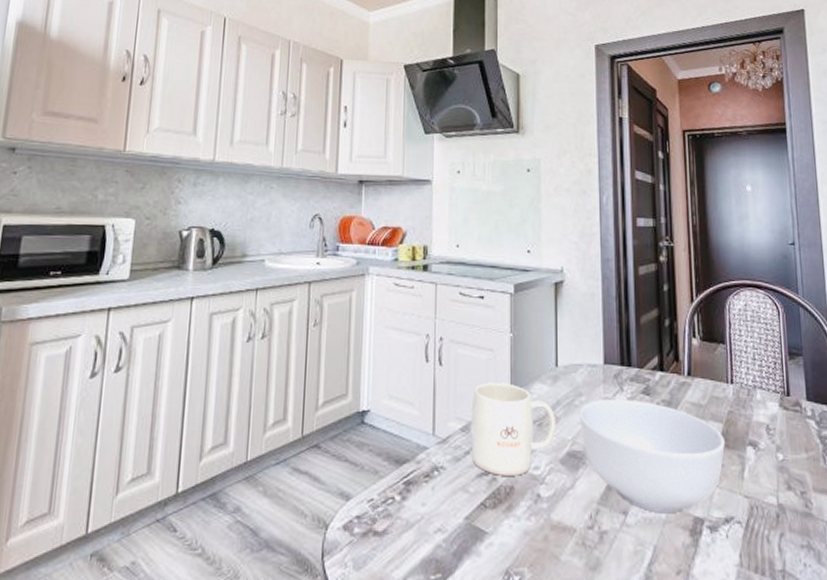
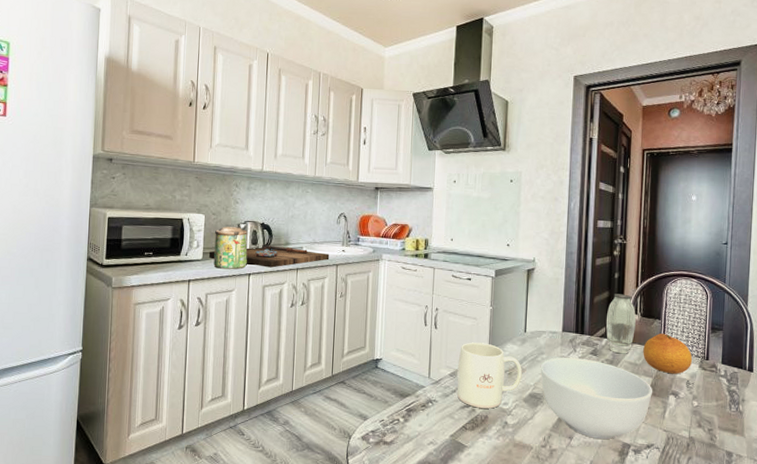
cutting board: none [137,257,300,289] -> present [208,244,330,268]
canister: none [144,234,192,293] -> present [213,226,248,270]
vase: none [657,311,695,392] -> present [605,294,636,354]
fruit: none [707,363,770,417] -> present [643,333,693,374]

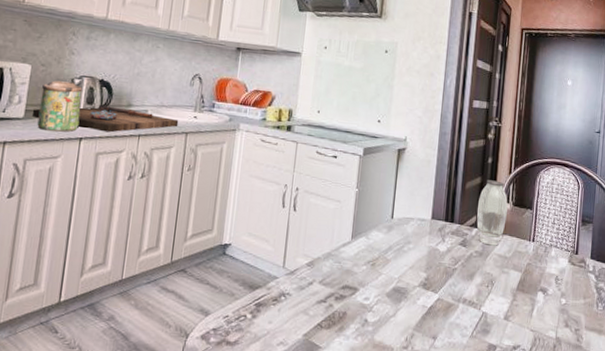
mug: present [457,342,522,409] -> none [314,227,387,304]
bowl: present [540,357,653,440] -> none [405,247,522,341]
fruit: present [643,333,693,374] -> none [513,225,563,269]

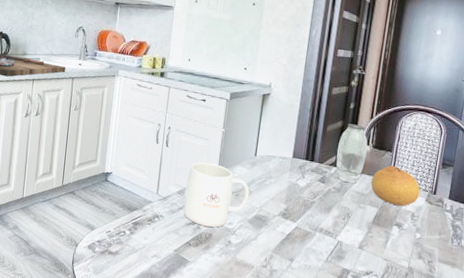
mug: none [314,227,387,304] -> present [184,162,250,228]
fruit: none [513,225,563,269] -> present [371,166,420,206]

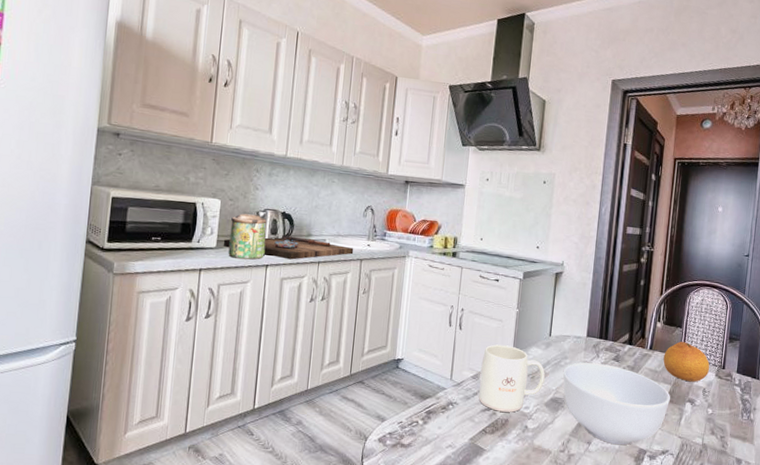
bowl: none [267,182,378,265] -> present [562,362,671,446]
vase: present [336,124,368,184] -> none [629,300,659,361]

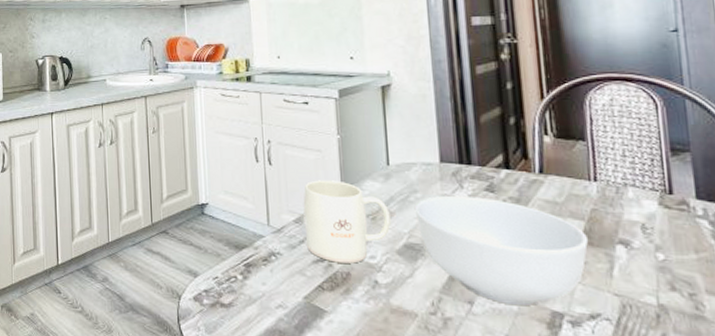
cutting board: present [223,234,354,260] -> none [8,79,137,105]
canister: present [228,213,267,261] -> none [13,63,48,110]
fruit: present [663,342,710,382] -> none [564,160,646,216]

